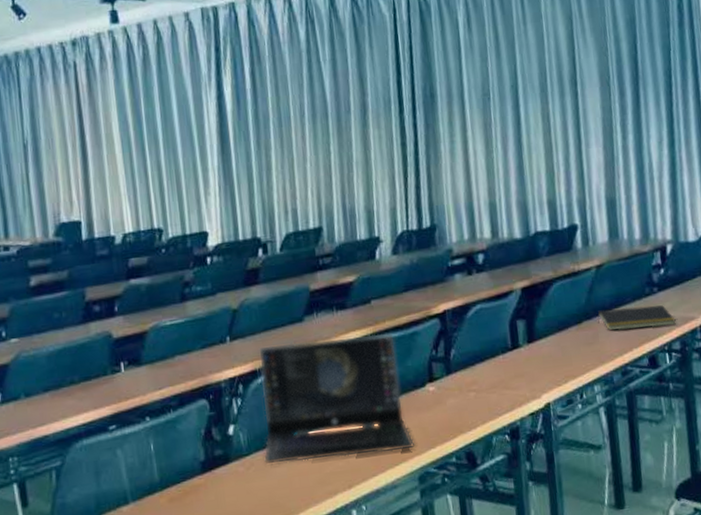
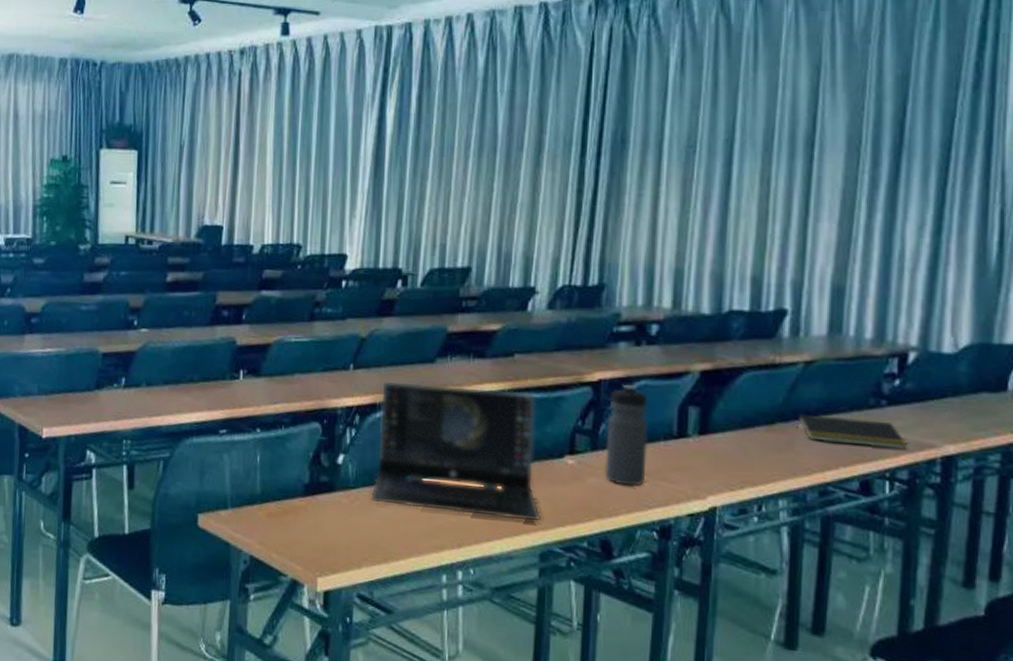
water bottle: none [455,309,493,401] -> present [604,384,648,486]

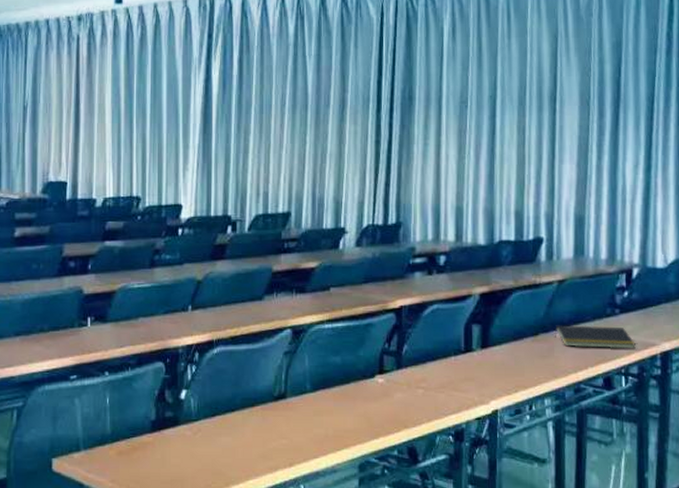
laptop: present [370,382,542,521] -> none [211,319,359,436]
water bottle: present [604,384,648,486] -> none [408,308,442,398]

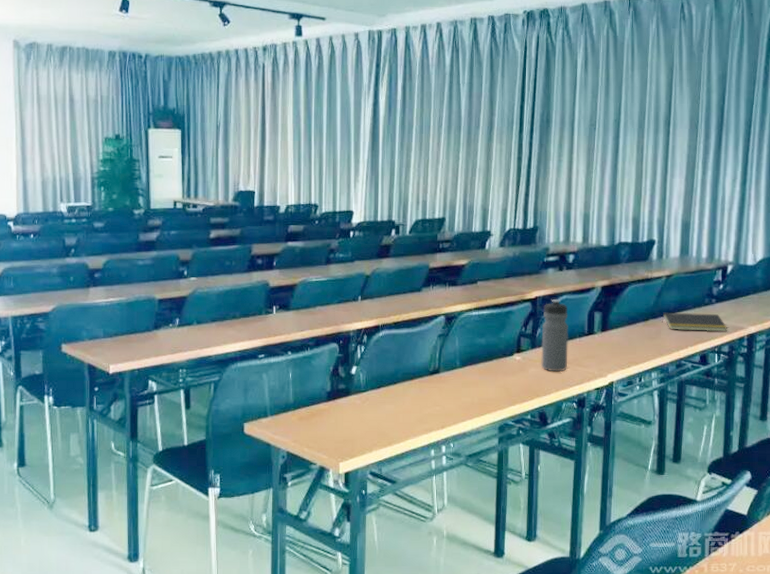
water bottle: none [408,308,442,398] -> present [540,298,568,372]

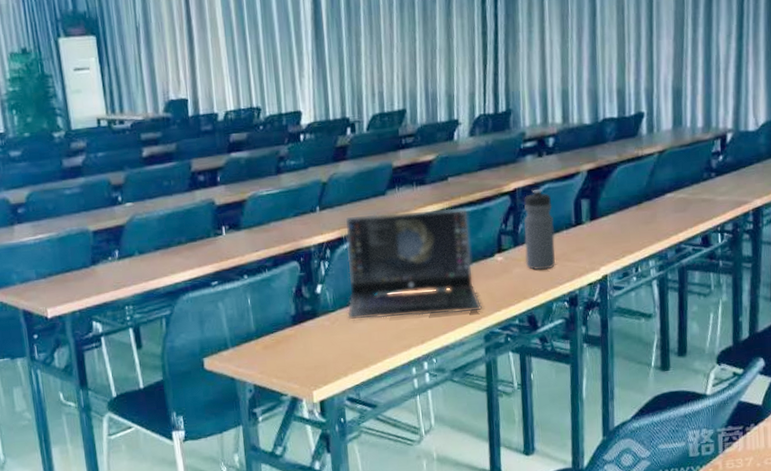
laptop: none [377,308,499,404] -> present [345,208,483,319]
notepad: present [661,312,727,332] -> none [656,189,730,212]

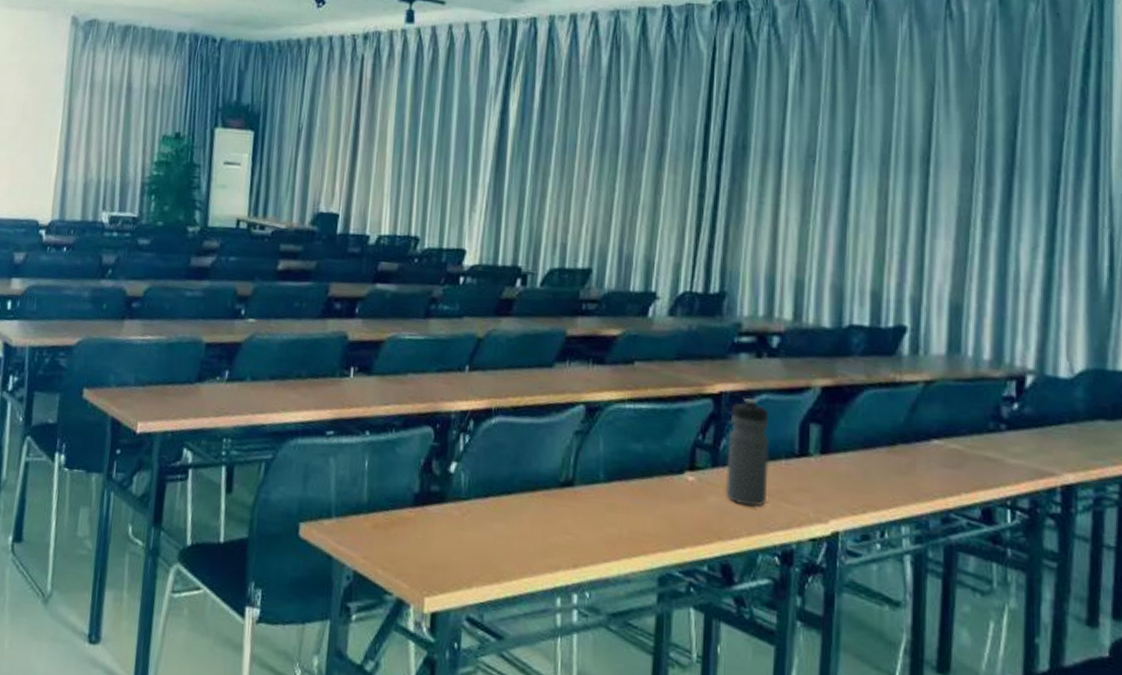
laptop: present [345,208,483,319] -> none [483,386,661,541]

